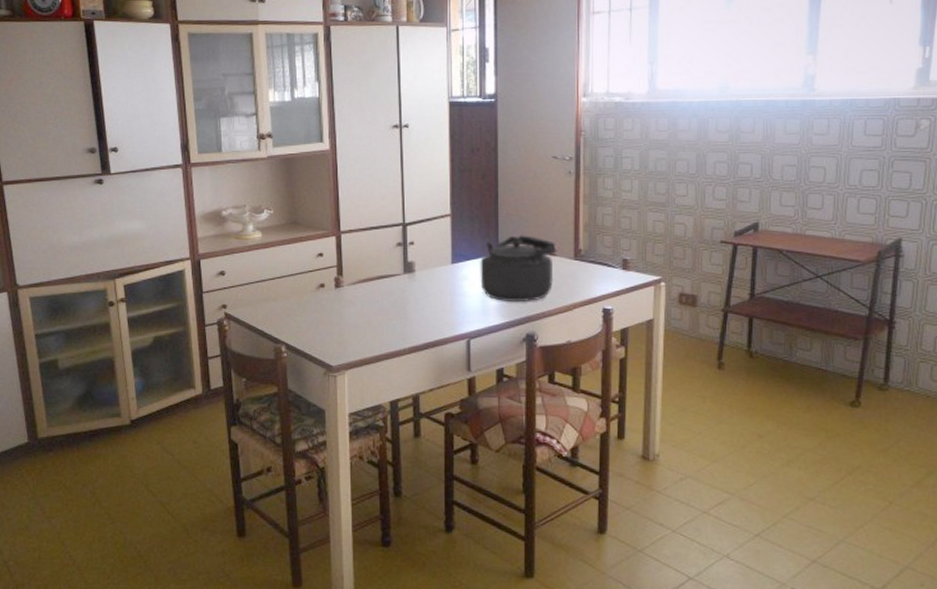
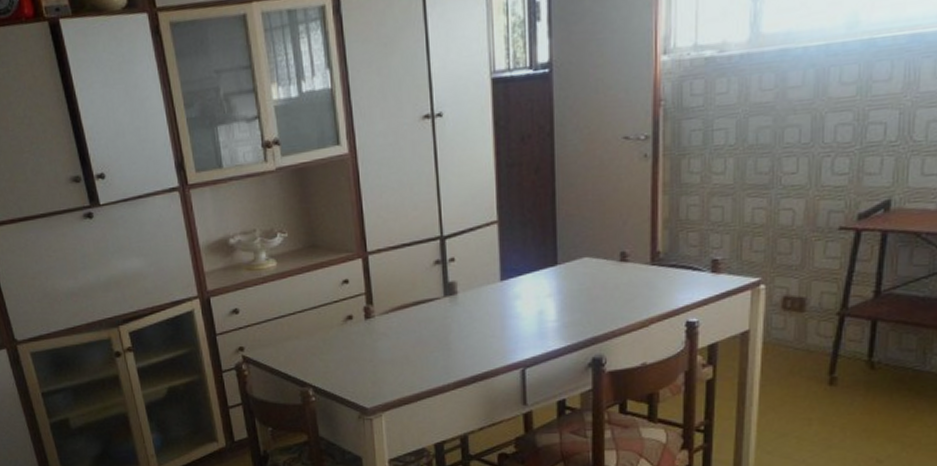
kettle: present [480,235,556,301] -> none [535,239,629,321]

